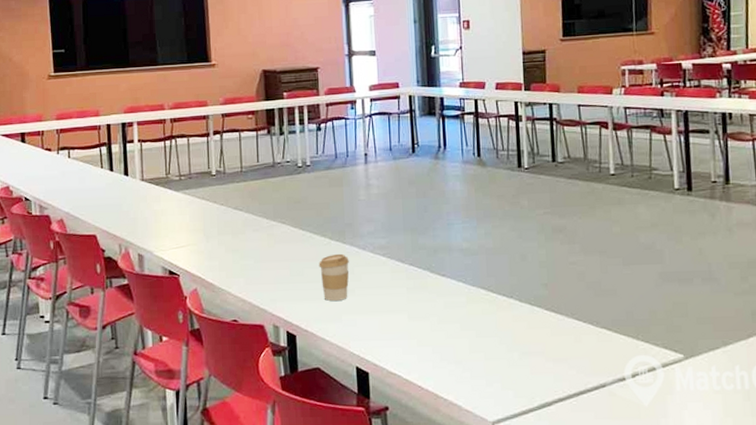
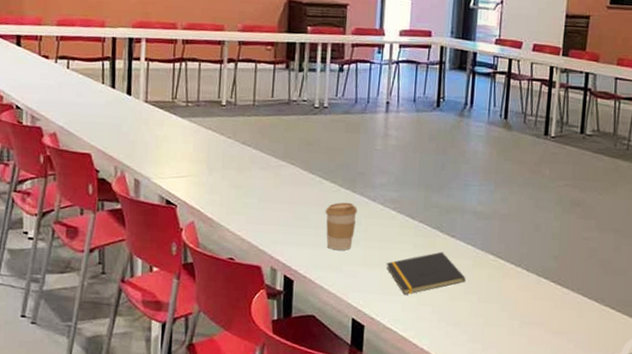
notepad: none [382,291,461,338] -> present [386,251,466,295]

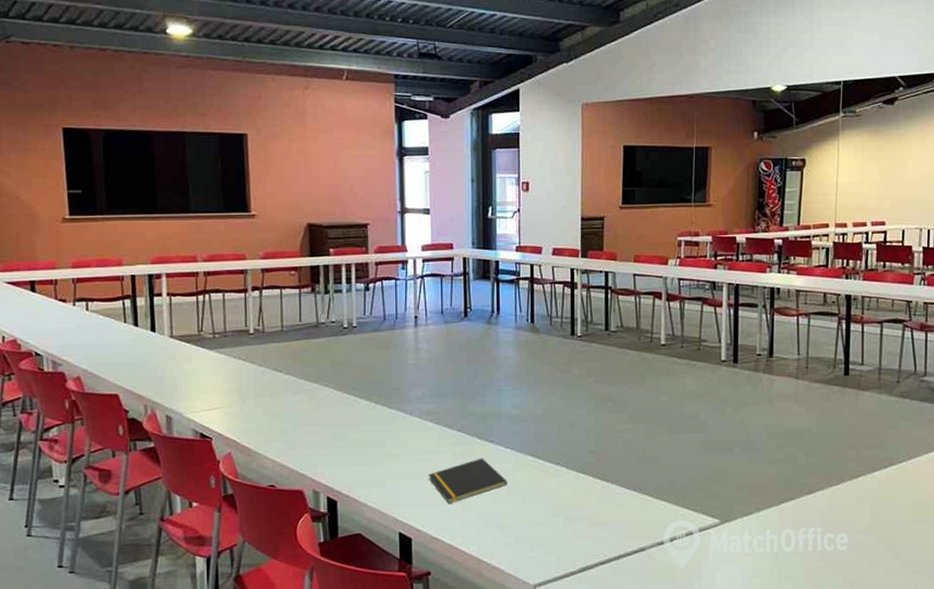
coffee cup: present [325,202,357,250] -> none [363,418,395,466]

